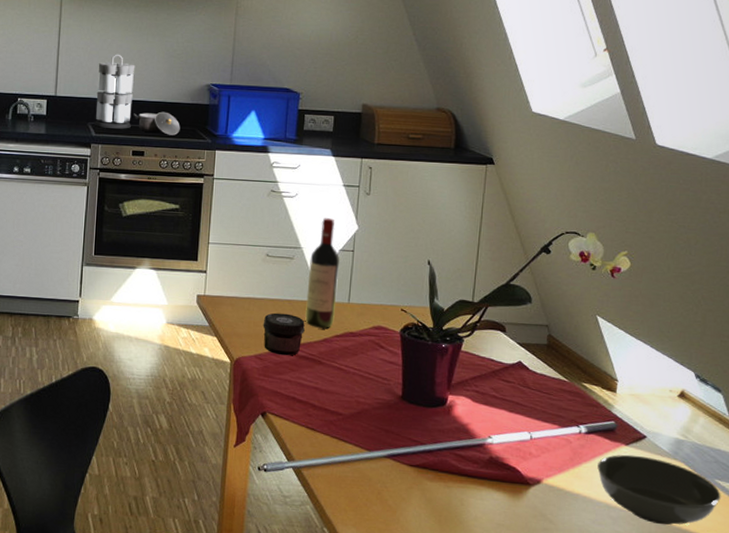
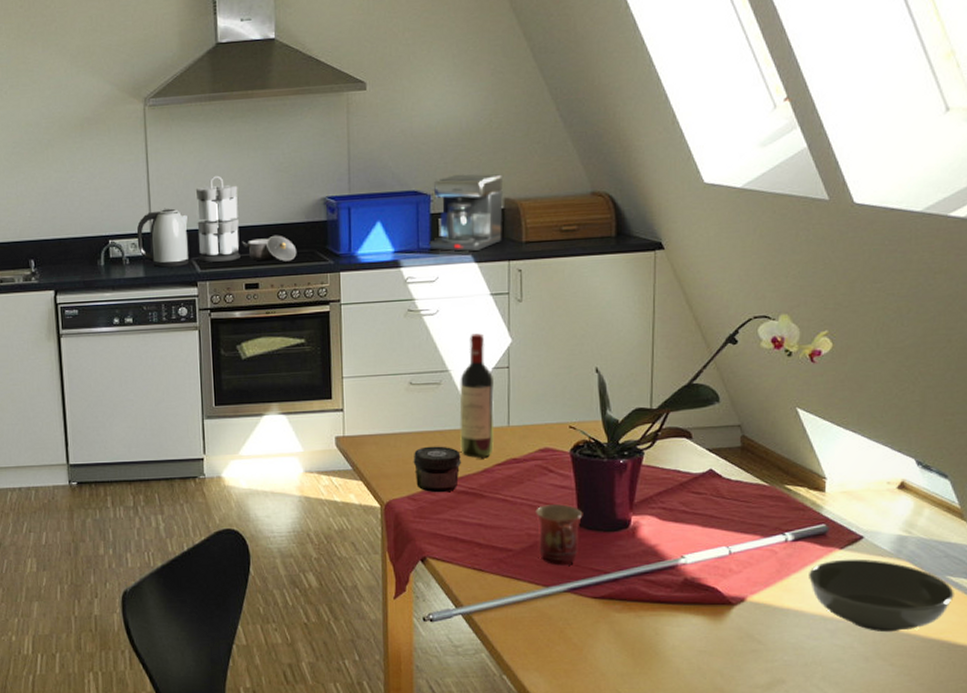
kettle: none [42,77,89,129] -> present [136,208,188,268]
coffee maker: none [295,78,362,146] -> present [429,174,503,251]
mug: none [365,377,407,434] -> present [535,504,583,566]

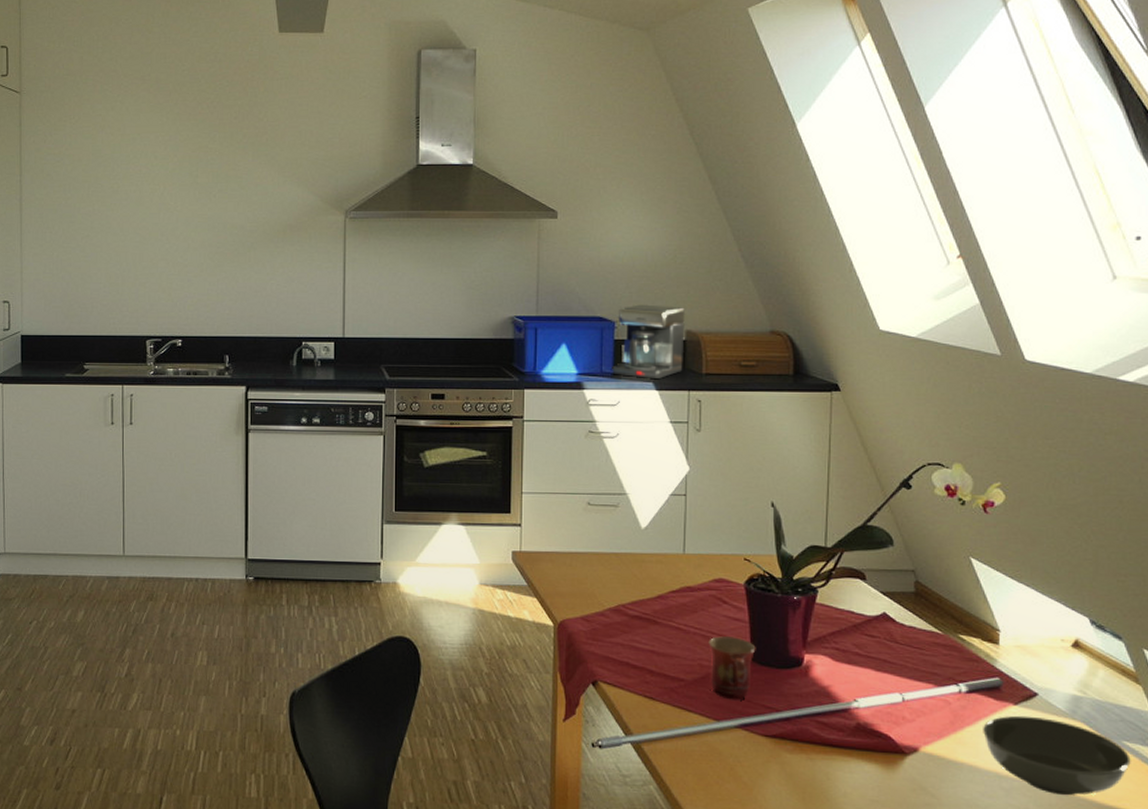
kettle: present [136,208,188,268] -> none [329,316,379,372]
spice rack: present [195,175,240,262] -> none [388,288,430,370]
cooking pot: present [242,235,297,262] -> none [431,349,483,375]
jar: present [413,446,461,493] -> none [588,568,635,616]
wine bottle: present [459,333,494,459] -> none [635,459,670,584]

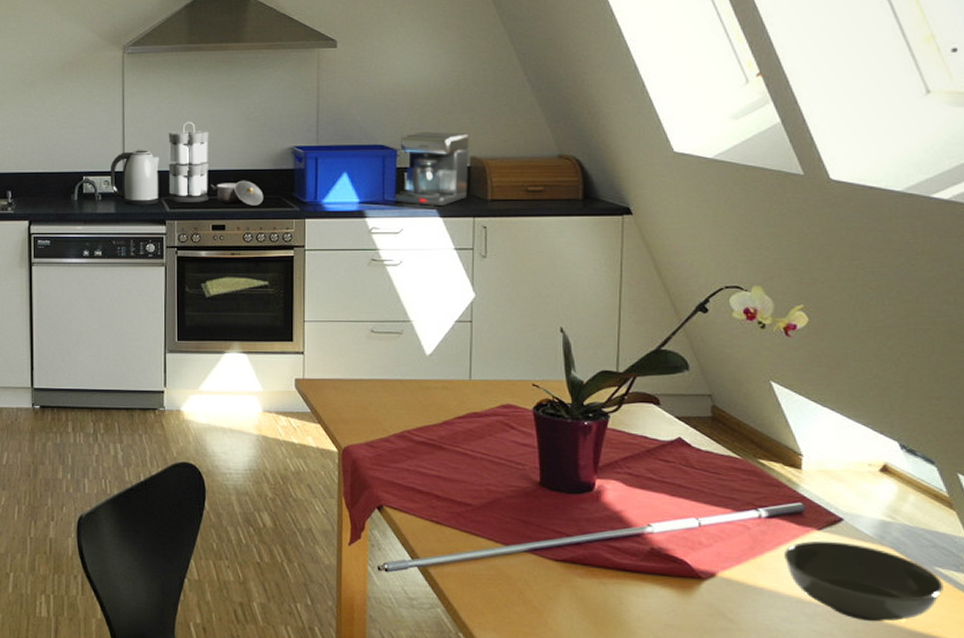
kettle: none [329,316,379,372] -> present [110,150,159,205]
spice rack: none [388,288,430,370] -> present [168,121,209,202]
cooking pot: none [431,349,483,375] -> present [211,180,264,206]
mug: present [708,636,756,700] -> none [496,461,545,525]

